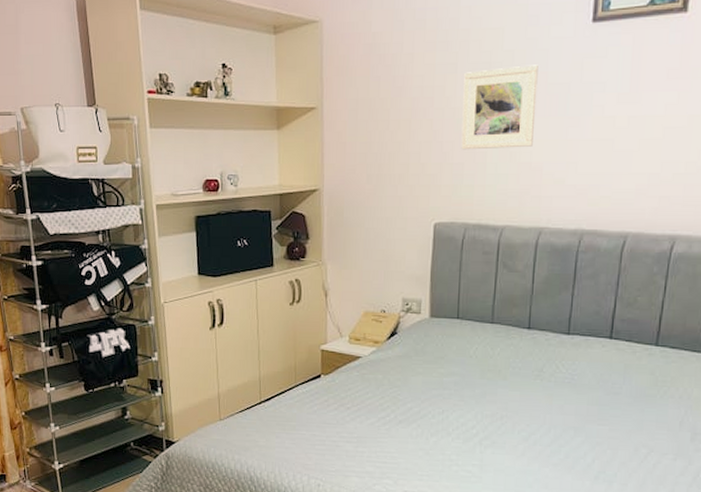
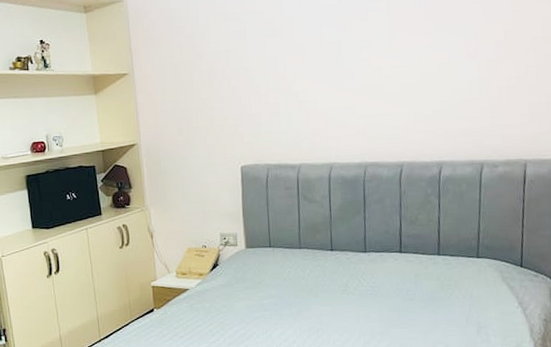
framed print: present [461,64,538,150] -> none [253,28,317,102]

